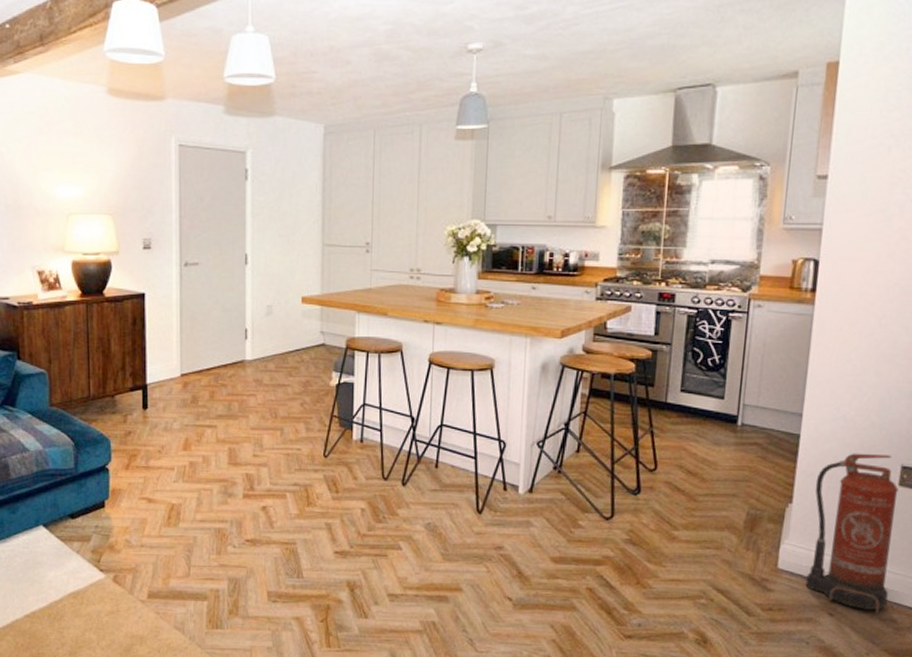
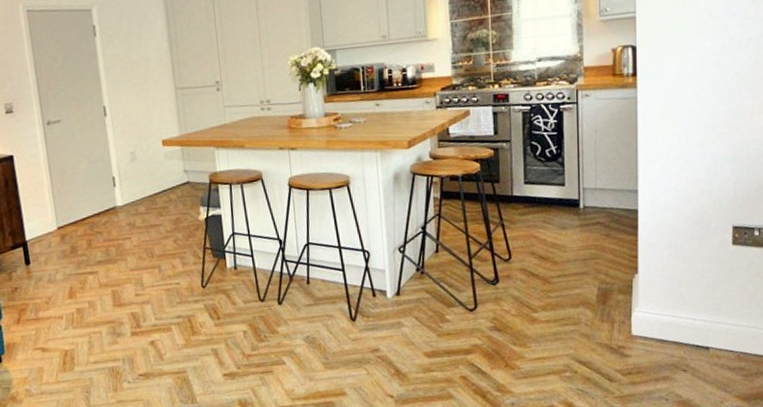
fire extinguisher: present [805,453,899,614] -> none [657,218,734,364]

